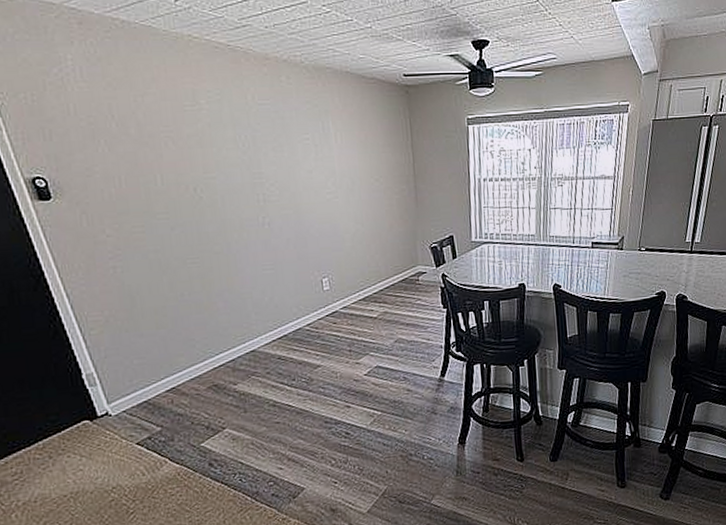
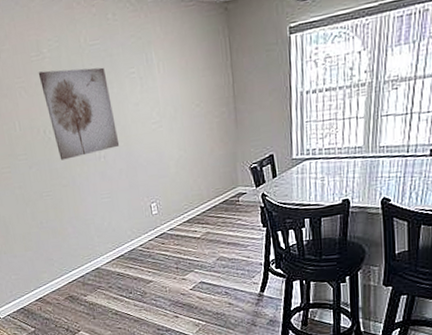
wall art: none [191,123,288,224] -> present [38,67,120,160]

